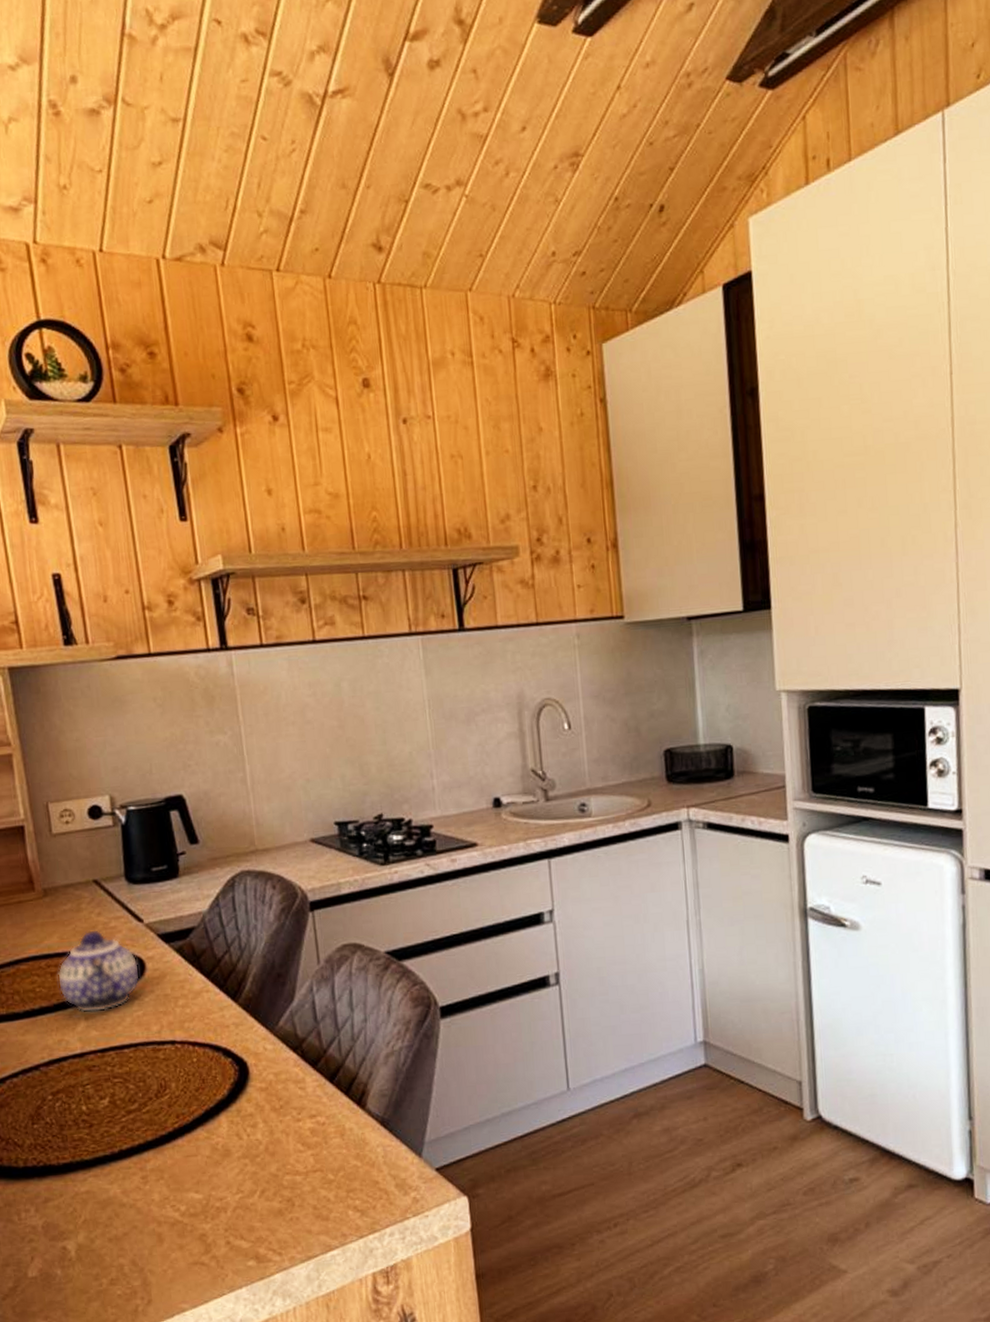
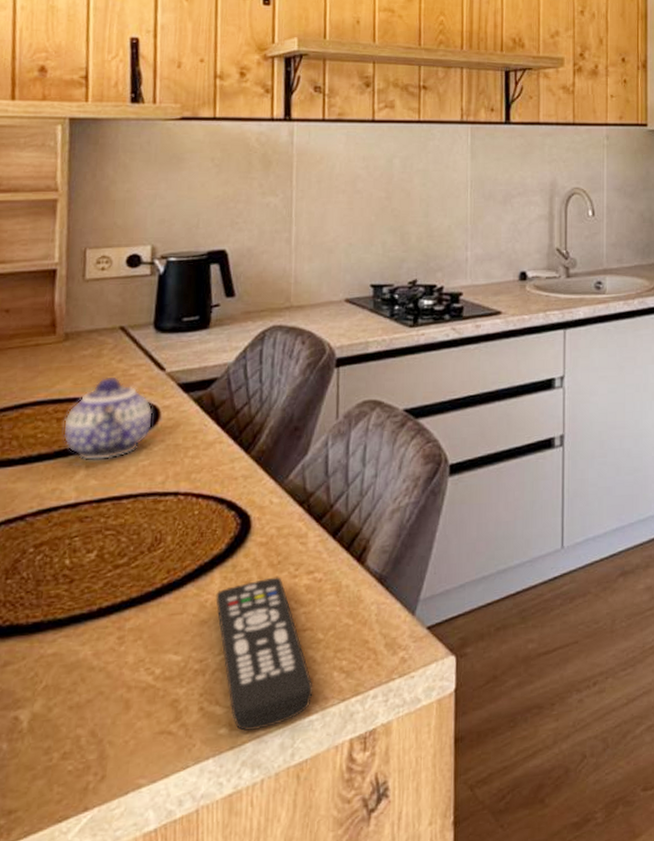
remote control: none [225,1120,332,1264] -> present [215,577,313,731]

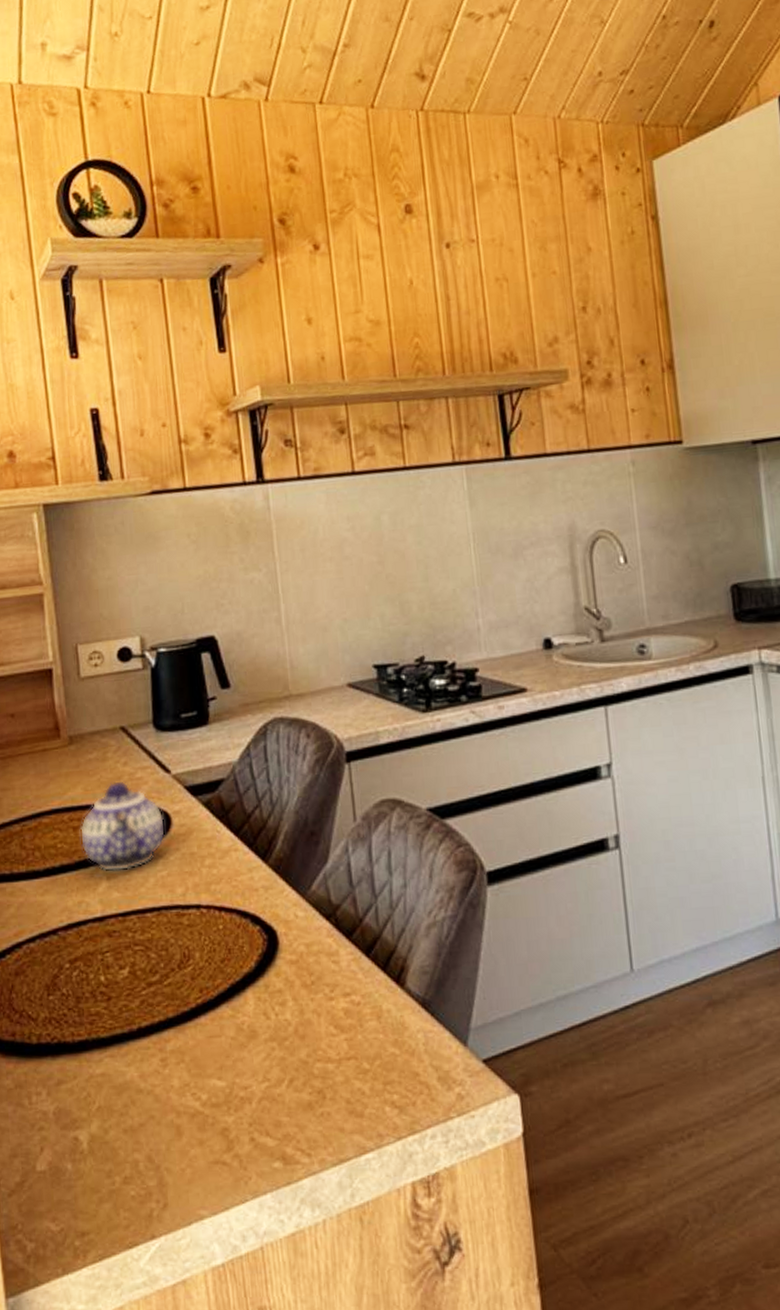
remote control: present [215,577,313,731] -> none [252,999,366,1167]

